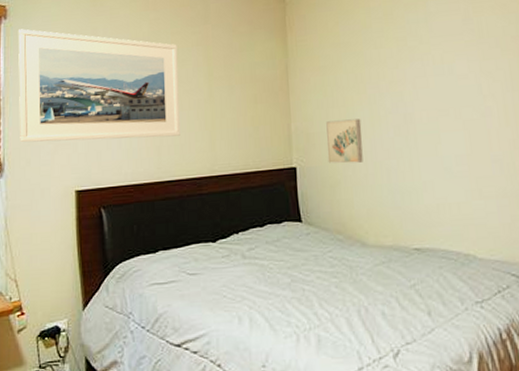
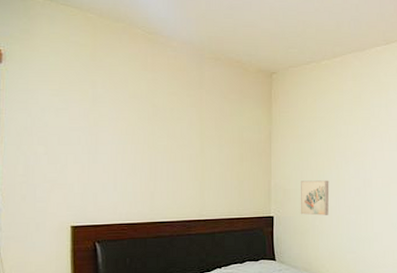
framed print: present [17,29,180,143] -> none [13,74,173,184]

